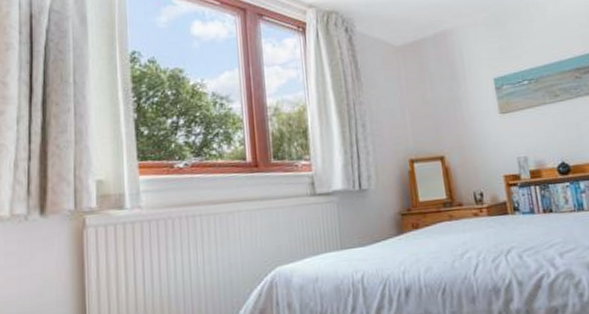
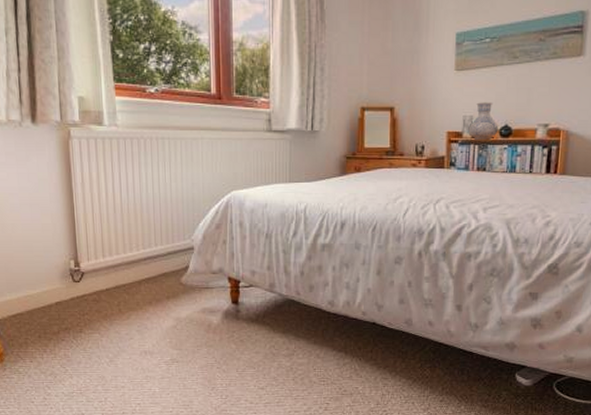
vase: none [525,141,557,182] -> present [468,102,499,141]

